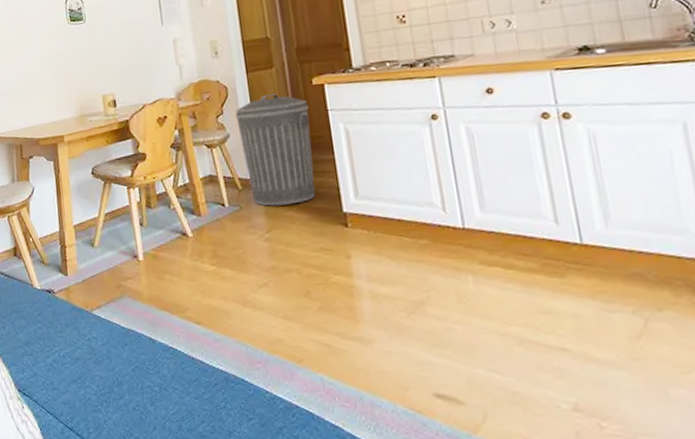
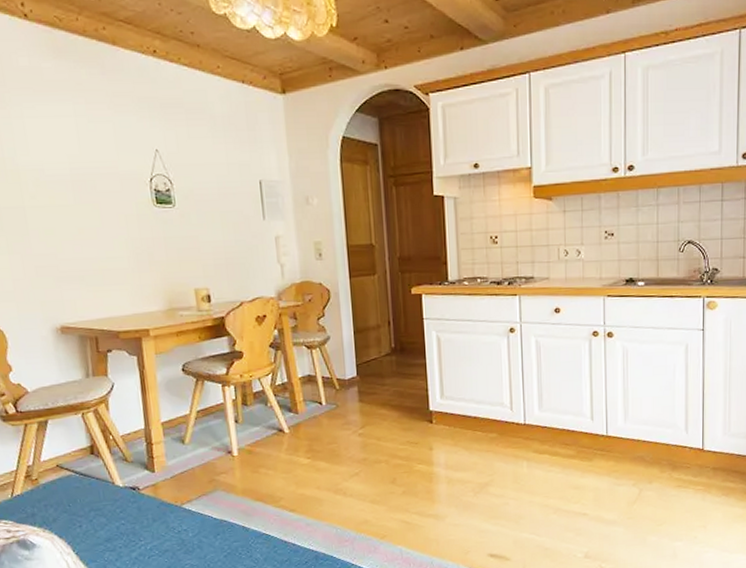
trash can: present [235,93,316,206] -> none [336,300,407,405]

